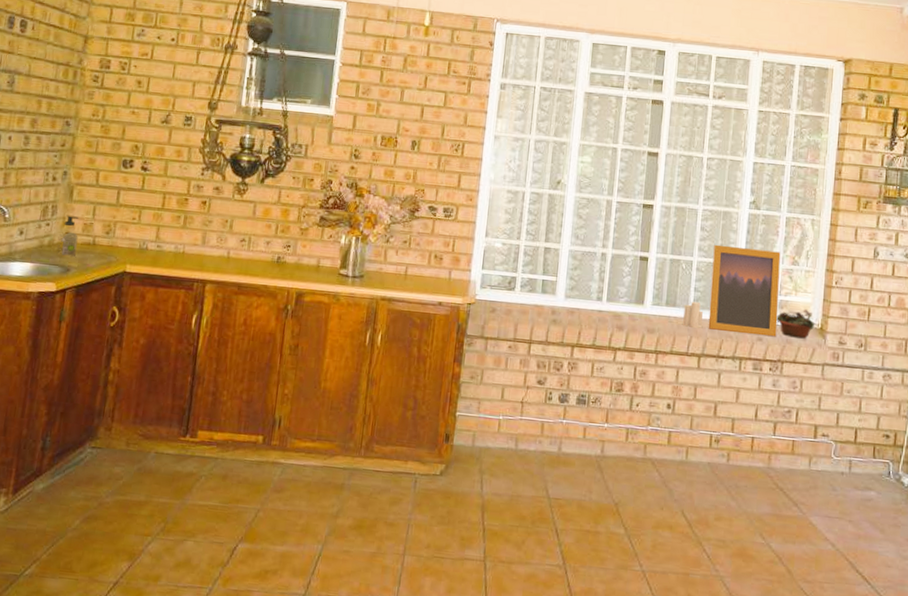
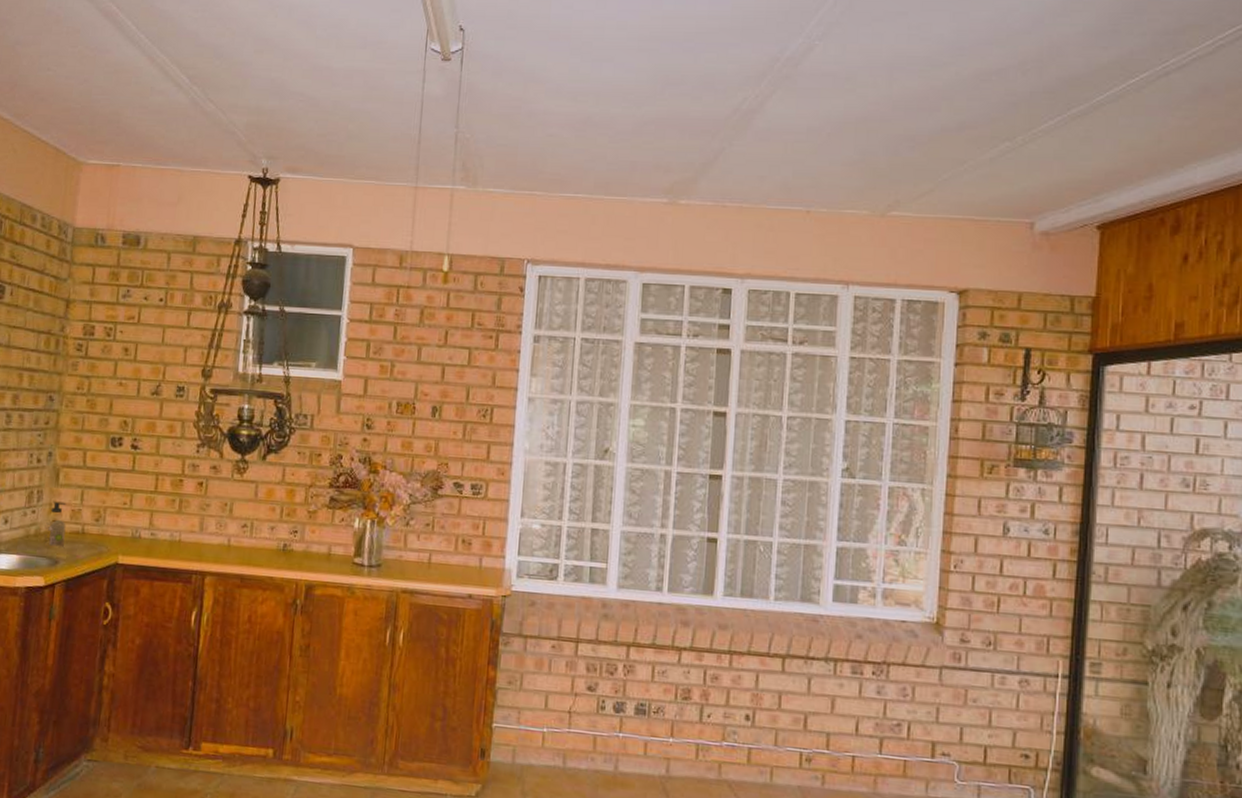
candle: present [682,301,703,329] -> none [761,590,787,625]
picture frame: present [708,244,781,337] -> none [793,521,883,634]
succulent planter: present [776,309,816,339] -> none [879,600,931,636]

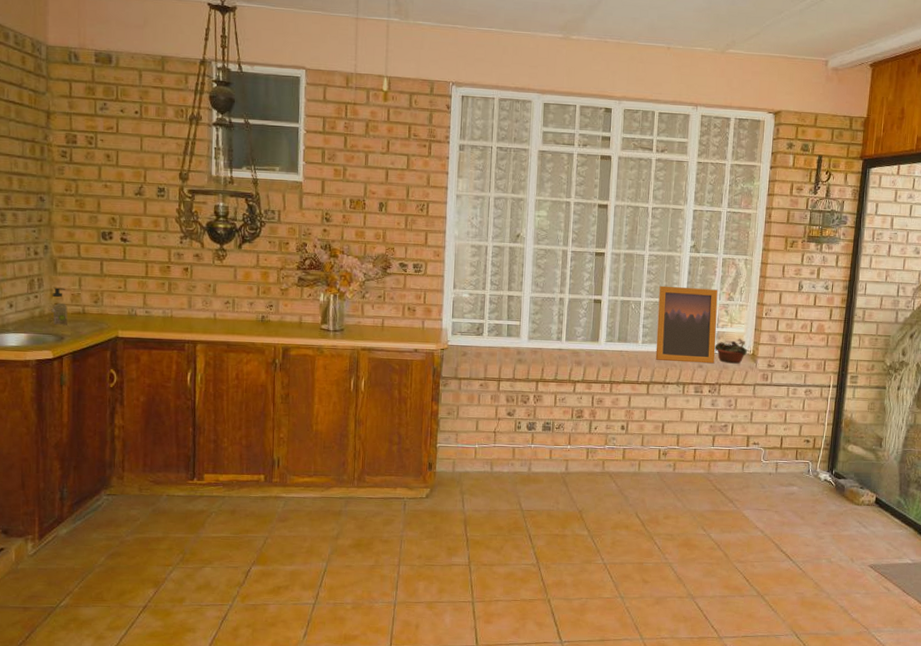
picture frame: none [793,521,883,634] -> present [655,285,718,364]
succulent planter: none [879,600,931,636] -> present [714,339,749,364]

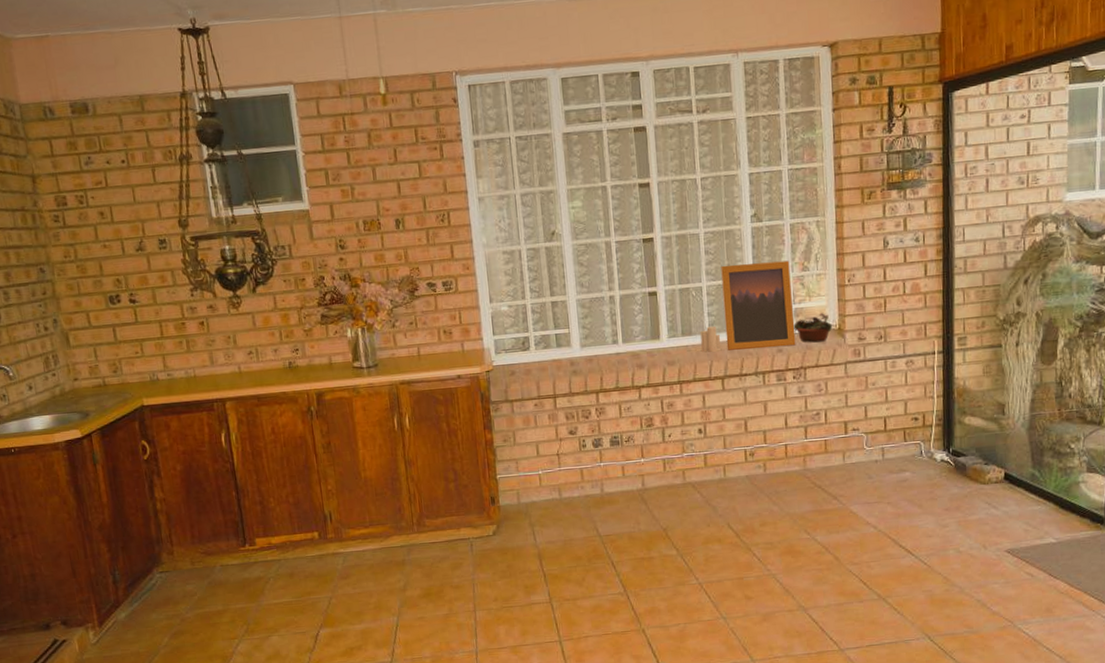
soap dispenser: present [48,287,68,325] -> none [68,361,90,402]
candle: none [632,336,651,361] -> present [700,325,722,353]

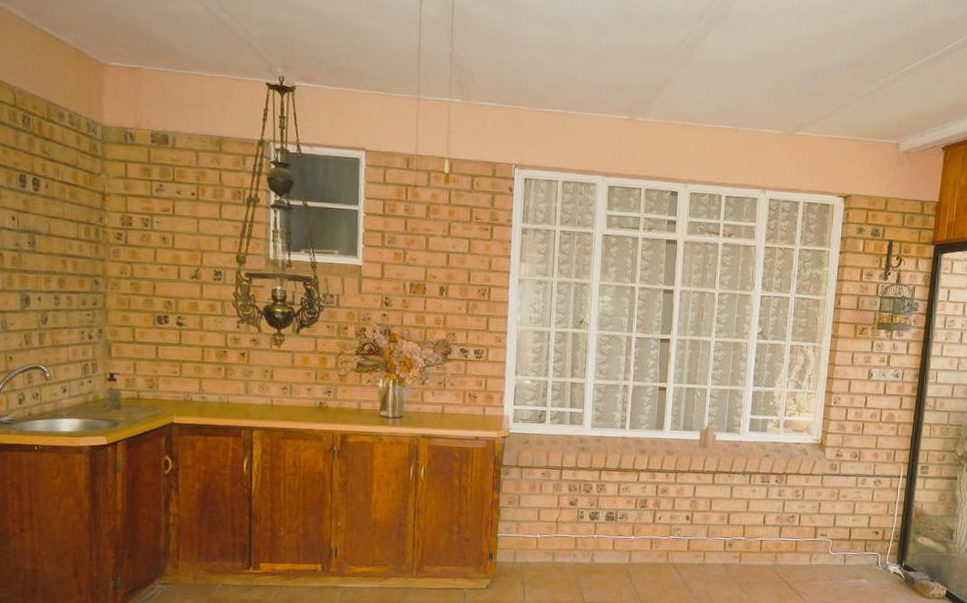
soap dispenser: none [68,361,90,402] -> present [102,372,122,411]
picture frame: present [721,260,796,351] -> none [721,373,786,453]
succulent planter: present [793,313,834,343] -> none [782,428,817,453]

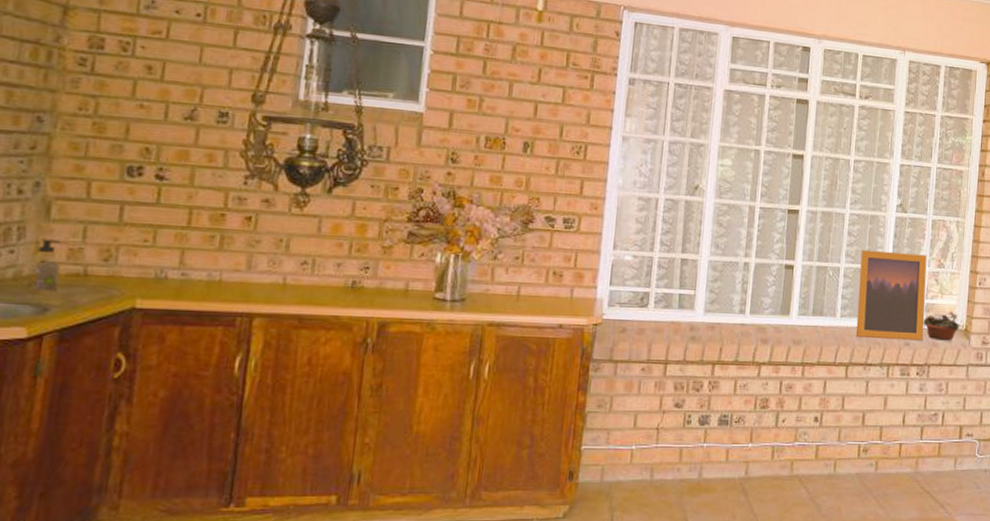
candle: present [698,425,717,450] -> none [829,309,851,338]
picture frame: none [721,373,786,453] -> present [855,249,927,341]
succulent planter: none [782,428,817,453] -> present [923,312,961,341]

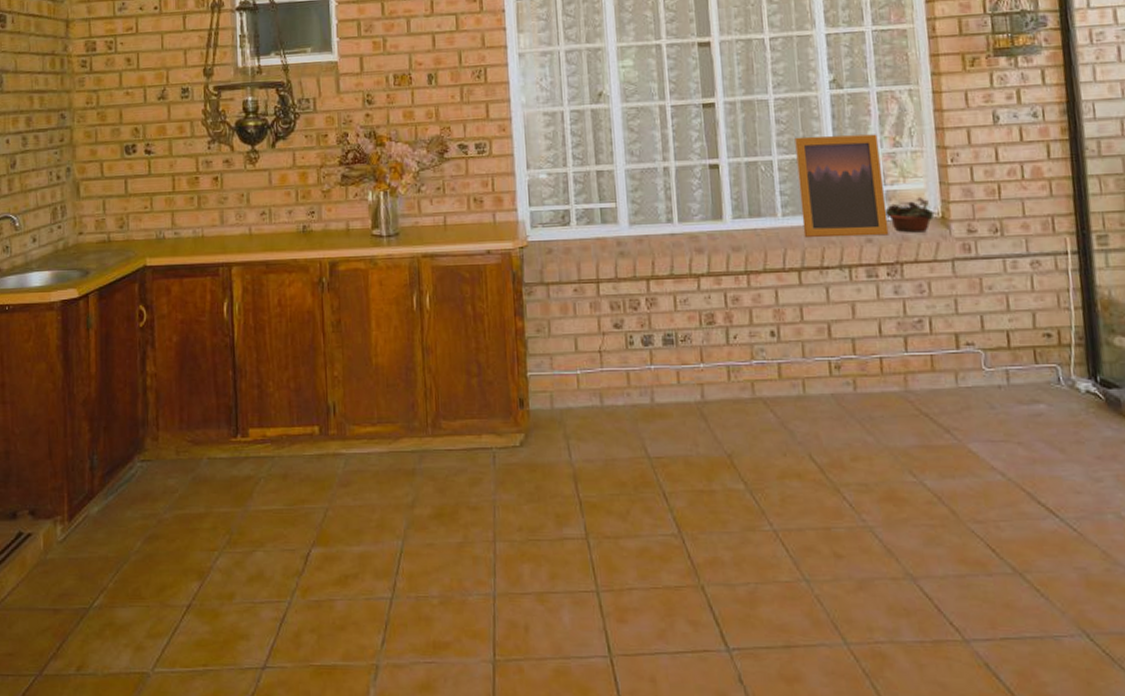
soap dispenser: present [26,239,61,292] -> none [72,214,92,258]

